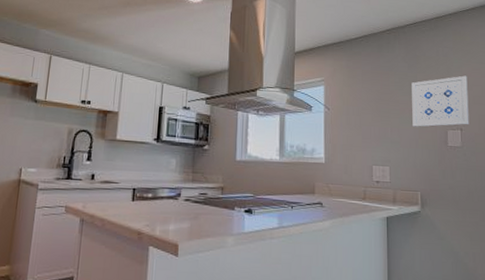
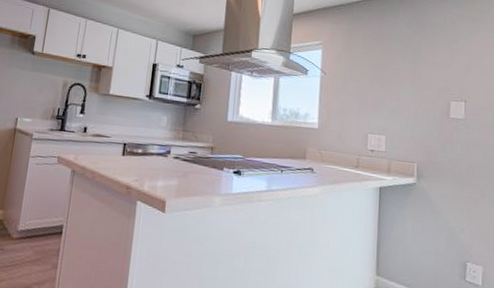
wall art: present [412,75,469,127] -> none [413,44,476,97]

